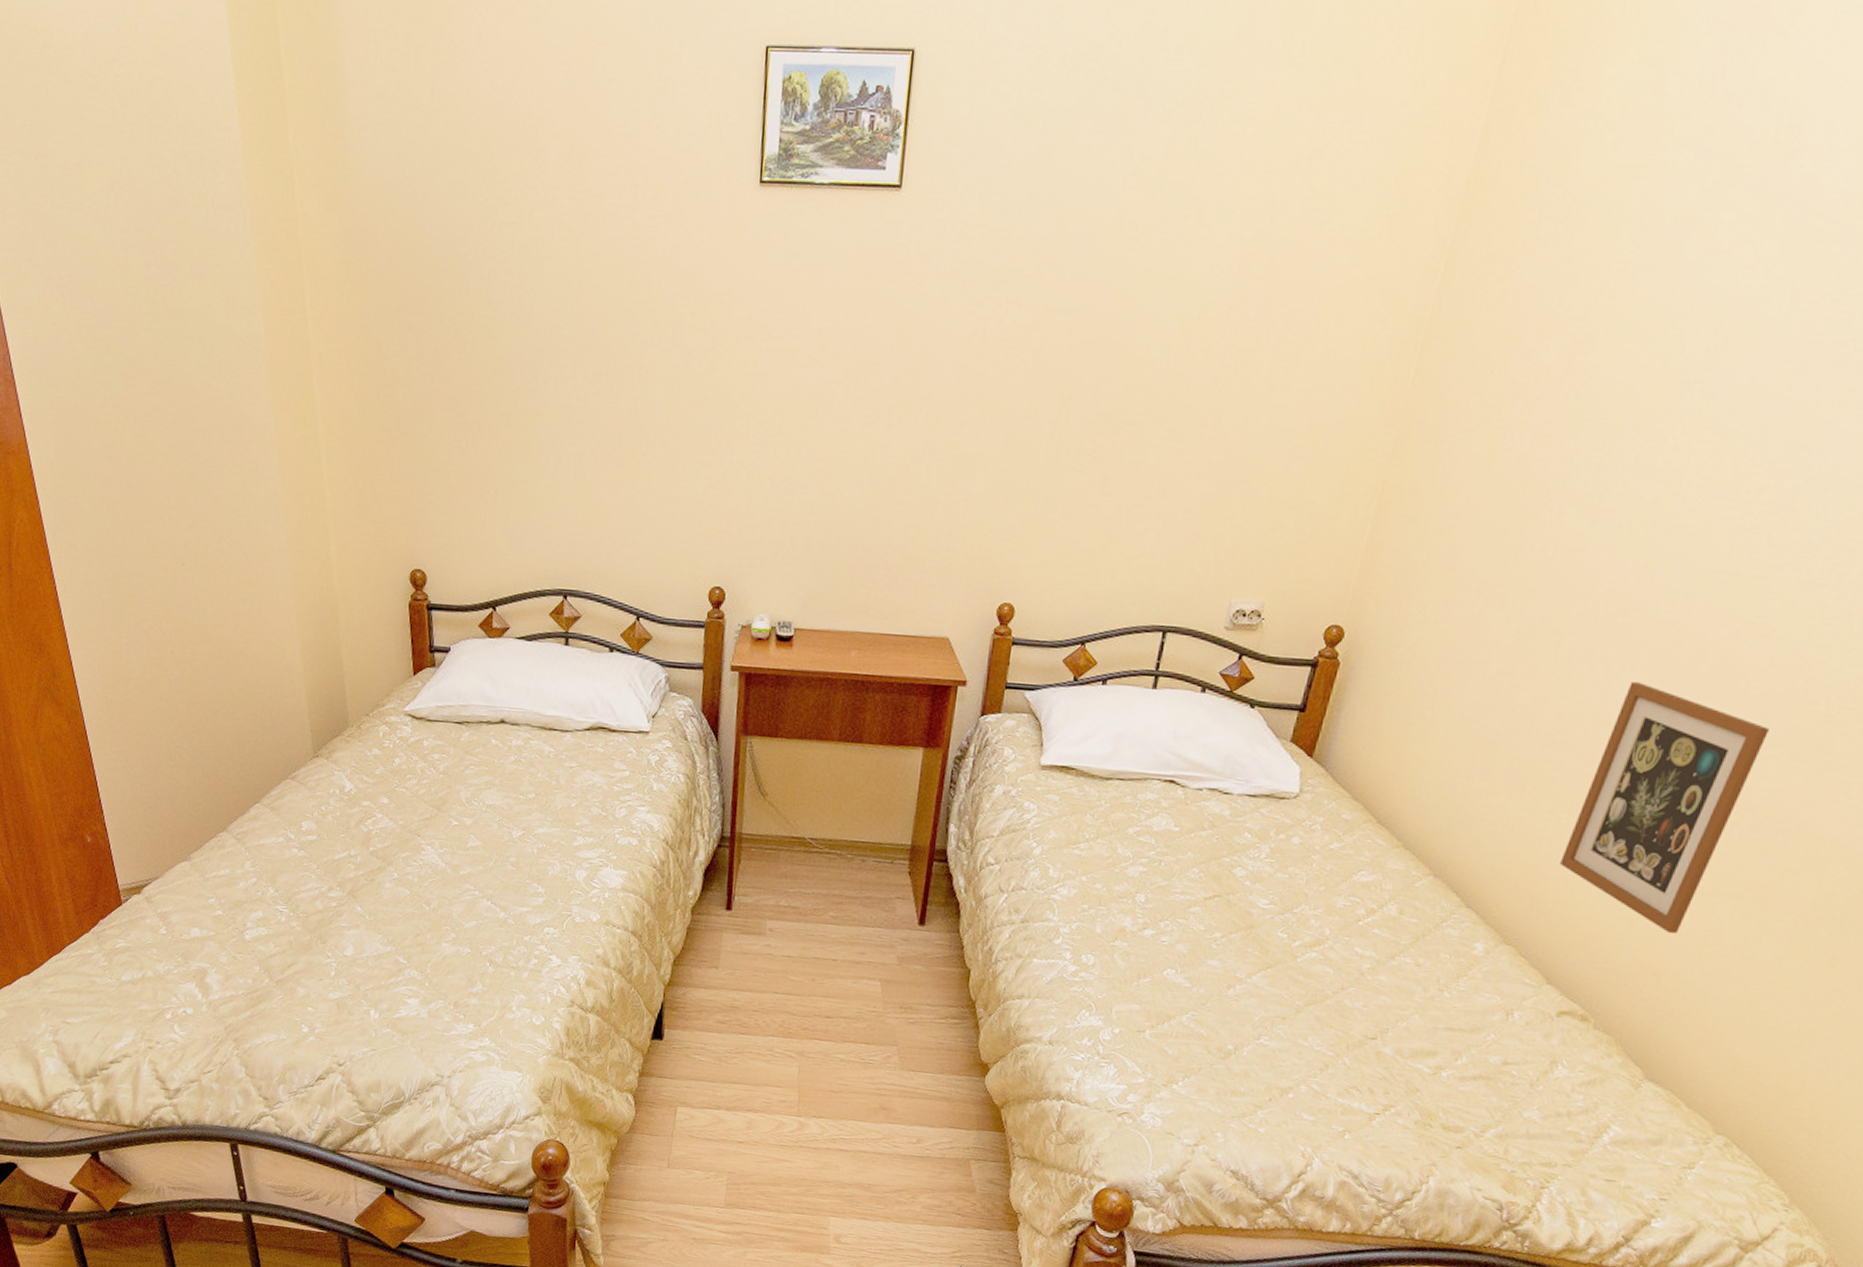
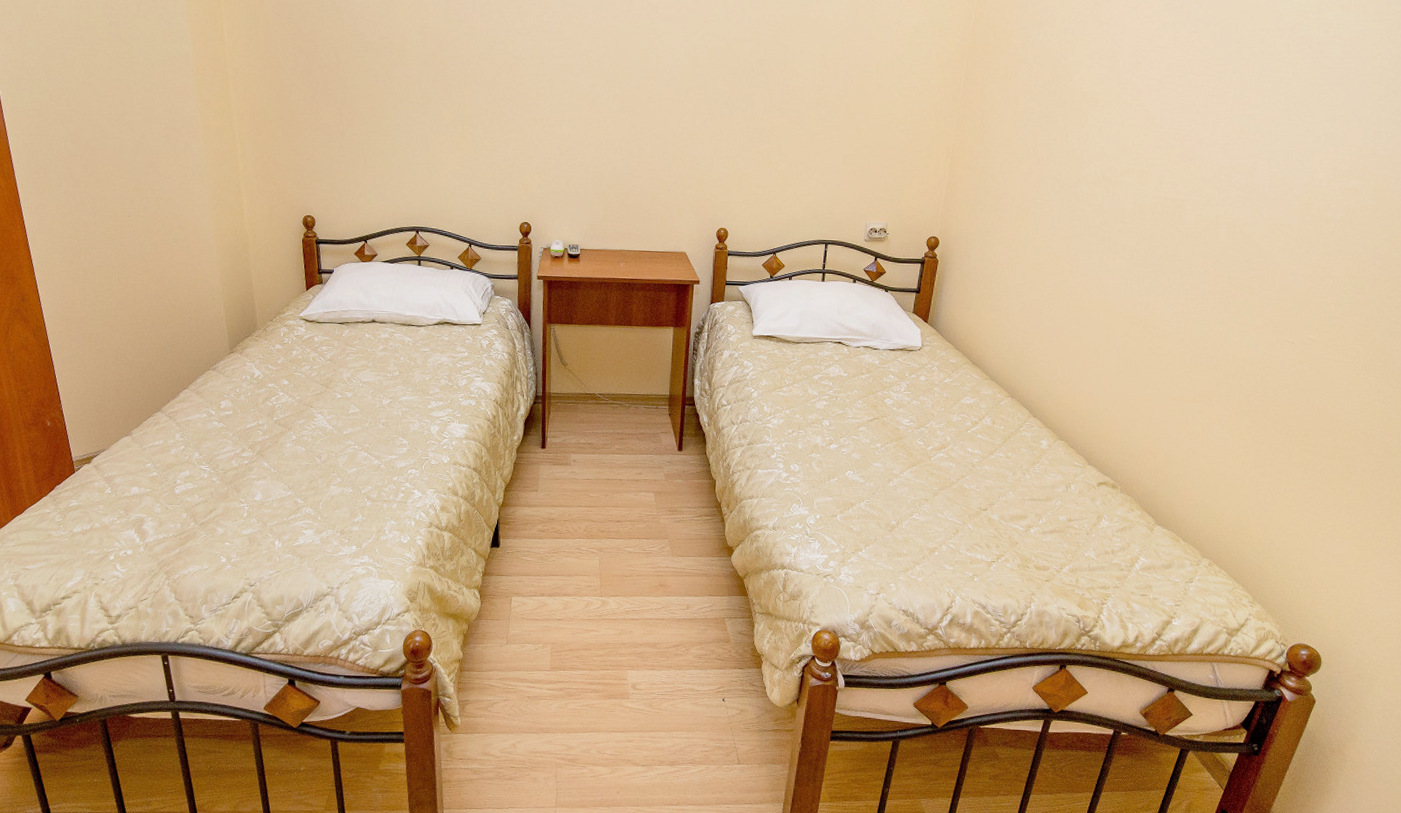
picture frame: present [1560,682,1769,933] -> none [1087,267,1198,426]

